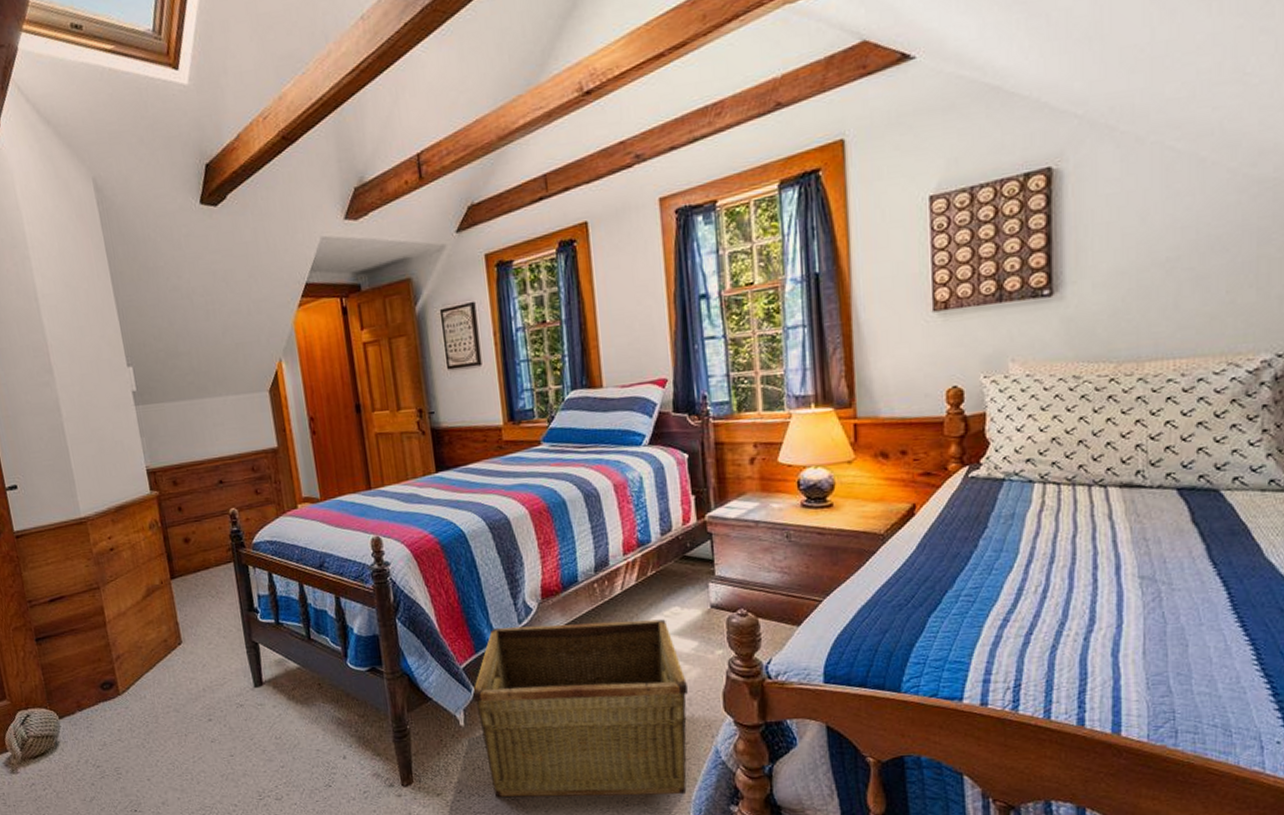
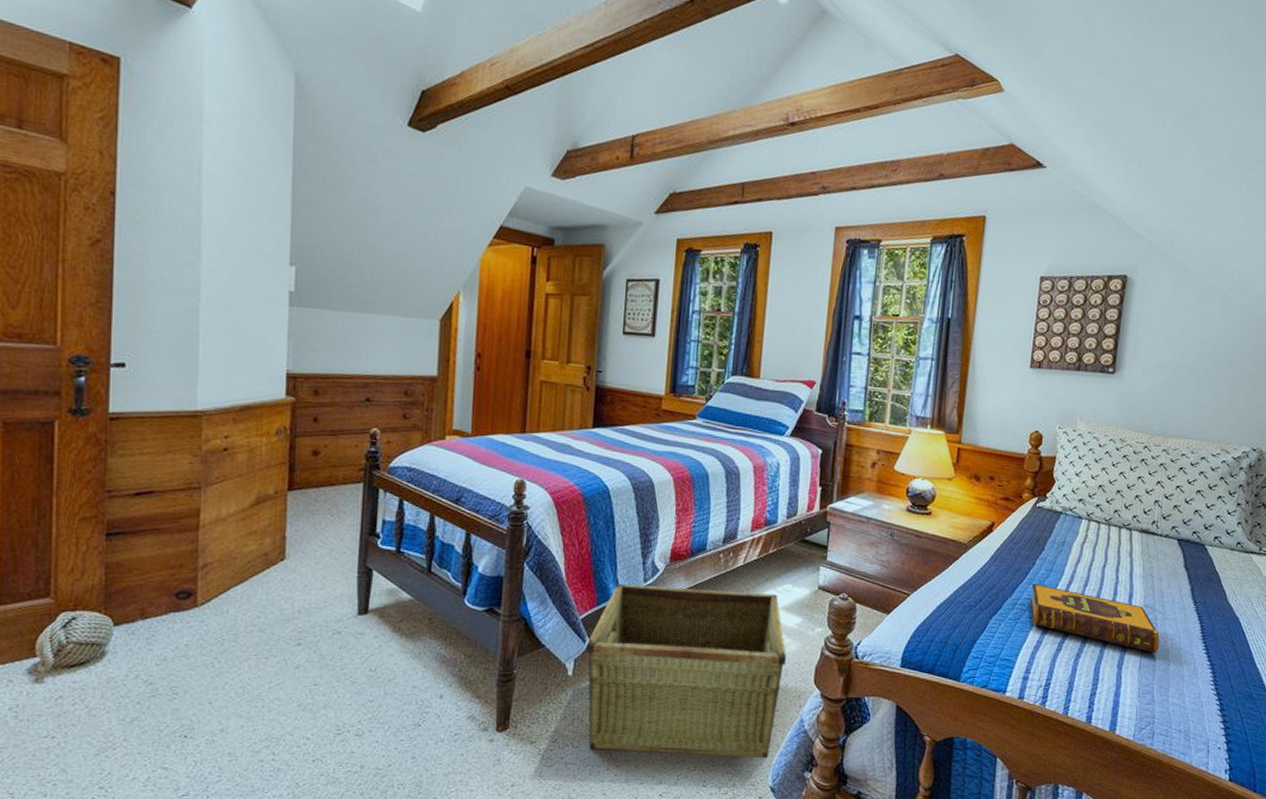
hardback book: none [977,568,1168,635] -> present [1029,583,1160,654]

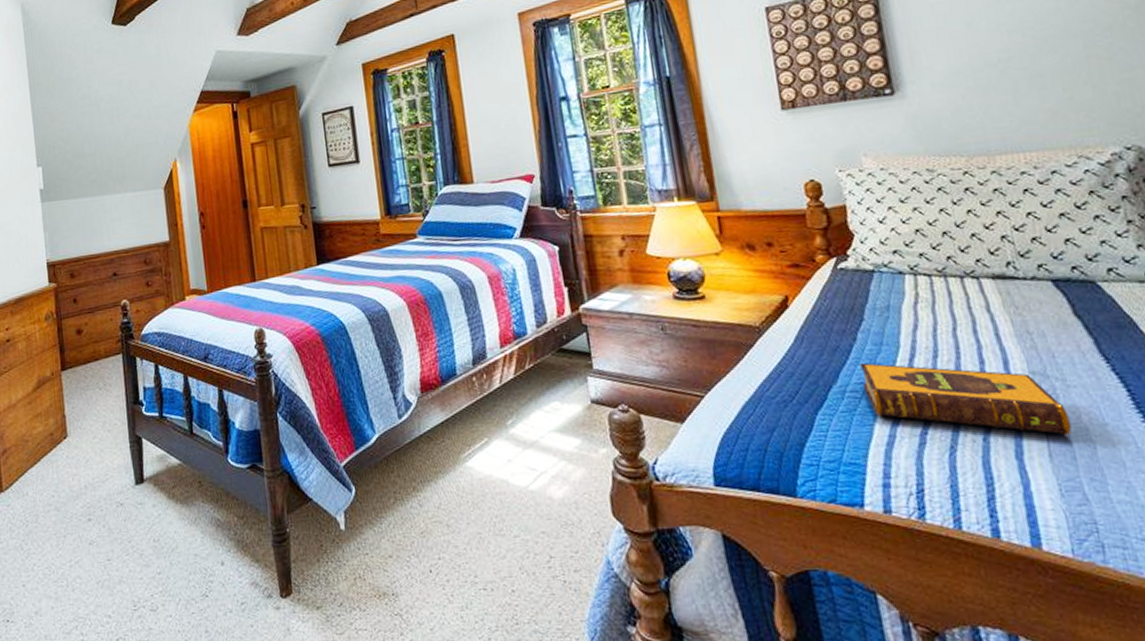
hamper: present [585,583,787,759] -> none [352,415,580,613]

